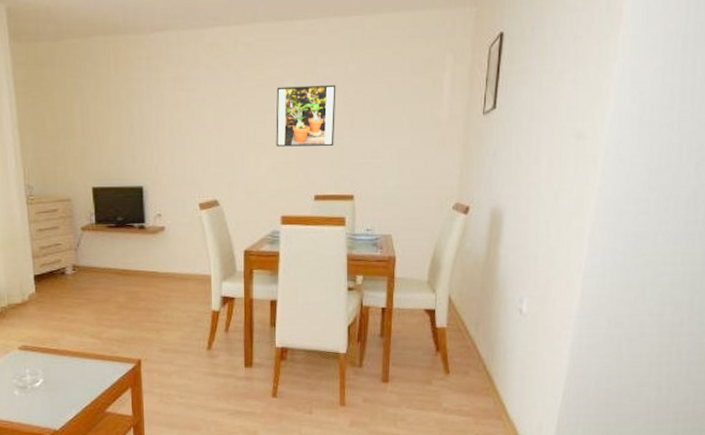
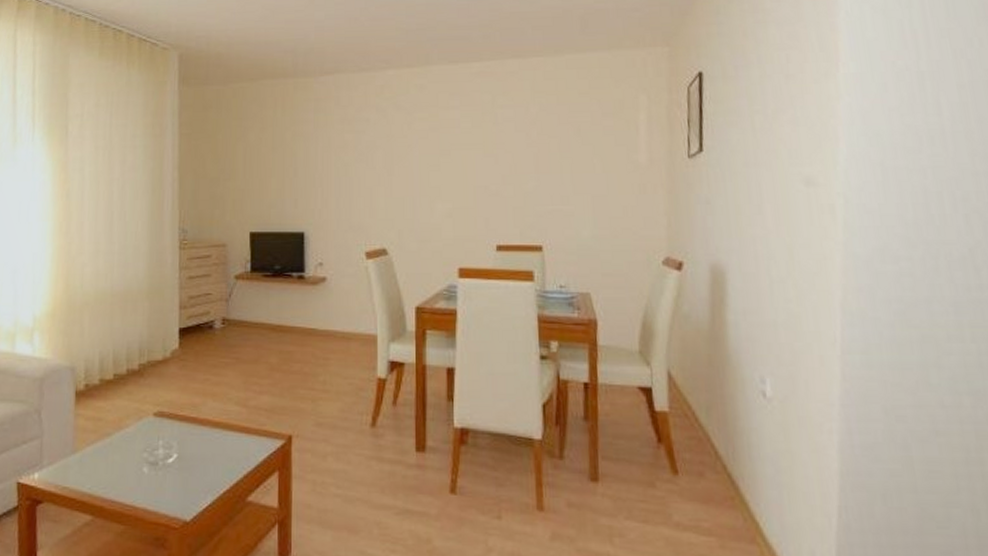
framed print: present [276,84,336,147] -> none [451,126,518,192]

